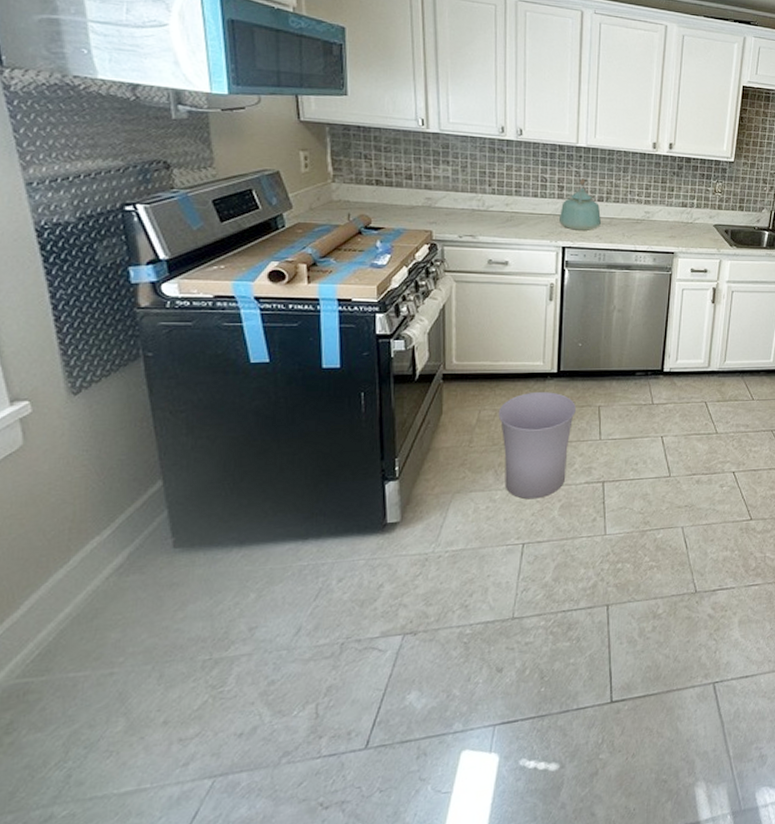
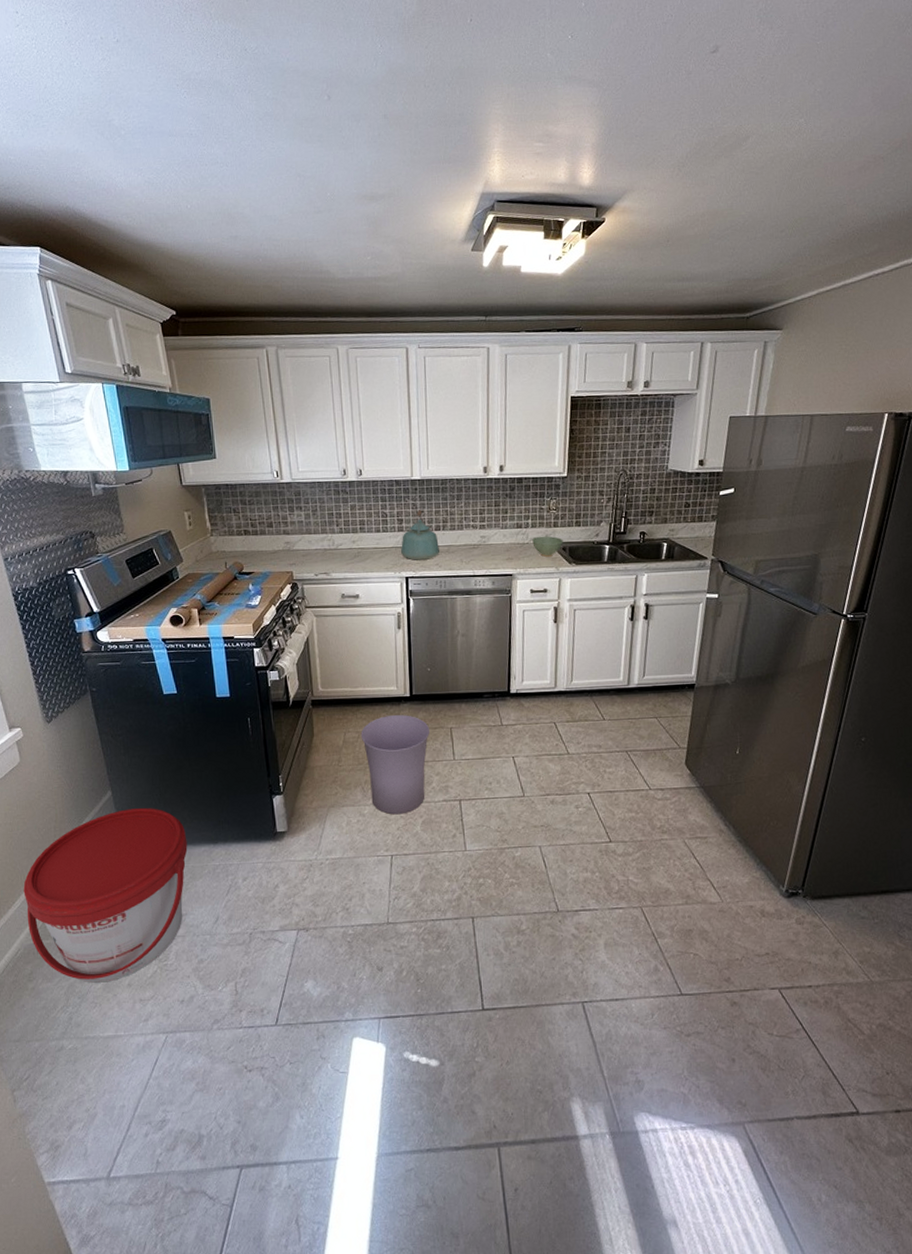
bucket: none [9,500,267,727] -> present [23,808,188,983]
bowl: none [696,217,726,239] -> present [532,536,563,558]

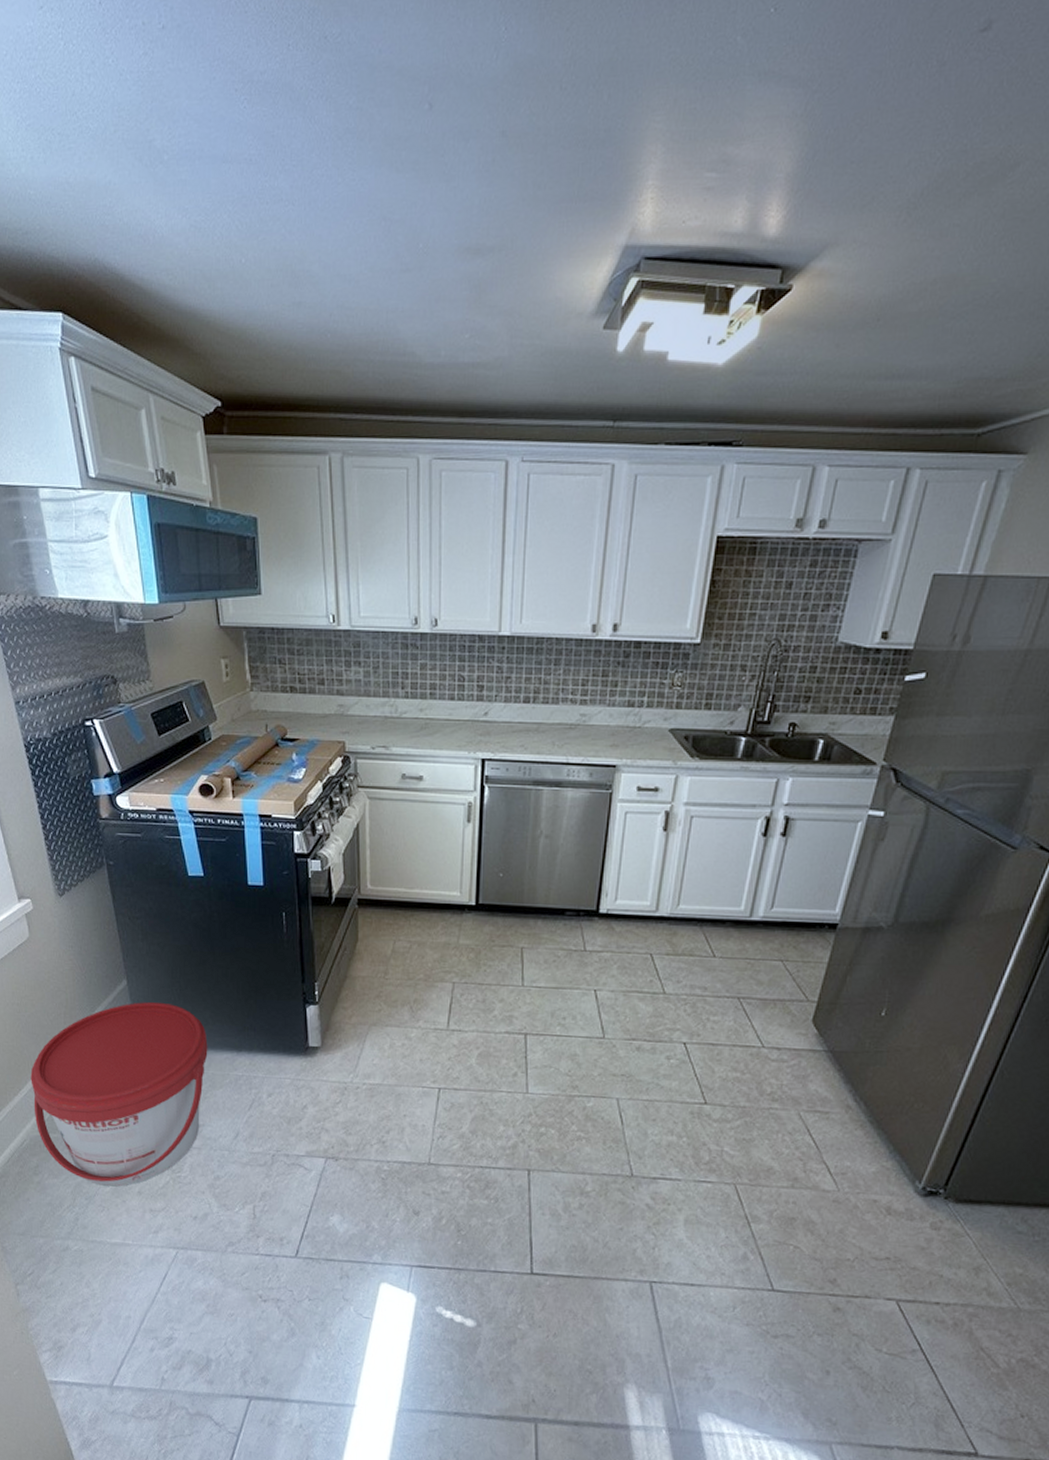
waste bin: present [360,715,430,815] -> none [413,925,496,1043]
kettle: present [400,510,439,560] -> none [477,675,527,739]
bowl: present [532,536,563,558] -> none [646,719,686,748]

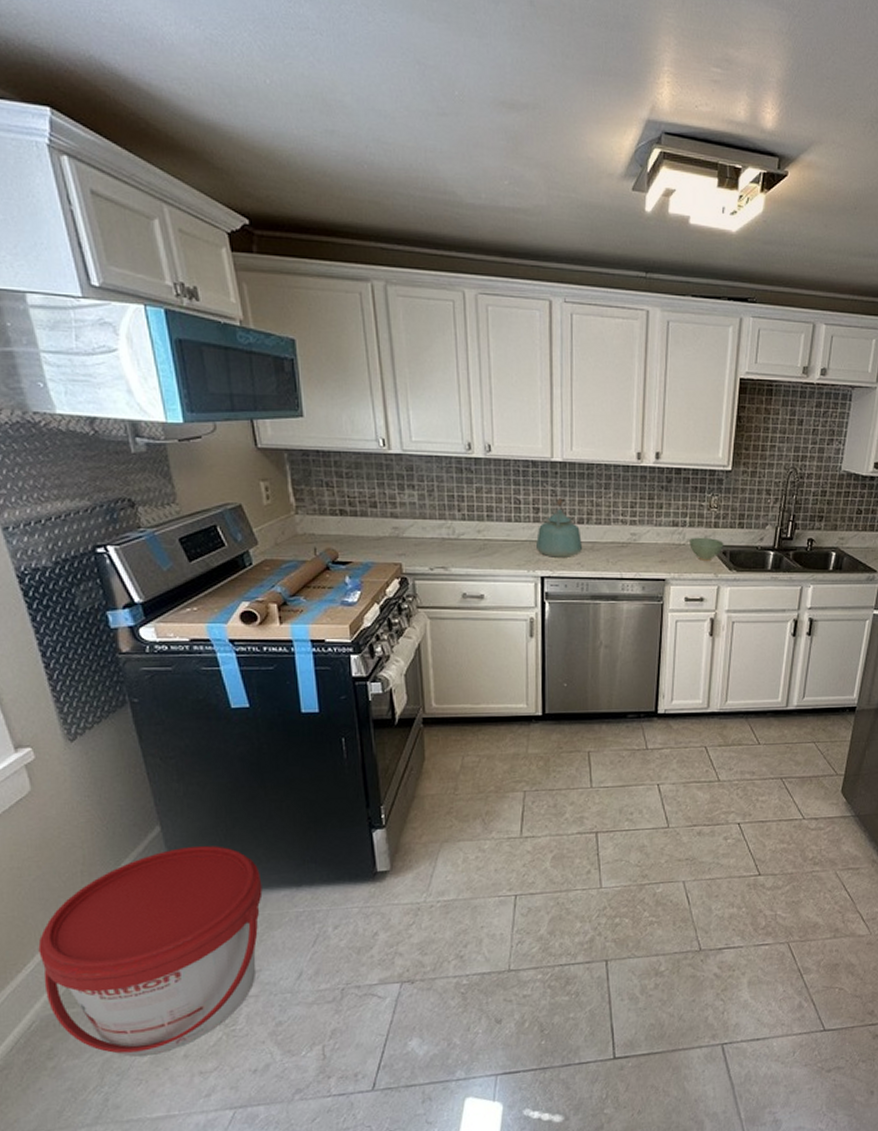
kettle: none [477,675,527,739] -> present [535,498,582,557]
bowl: none [646,719,686,748] -> present [689,537,724,562]

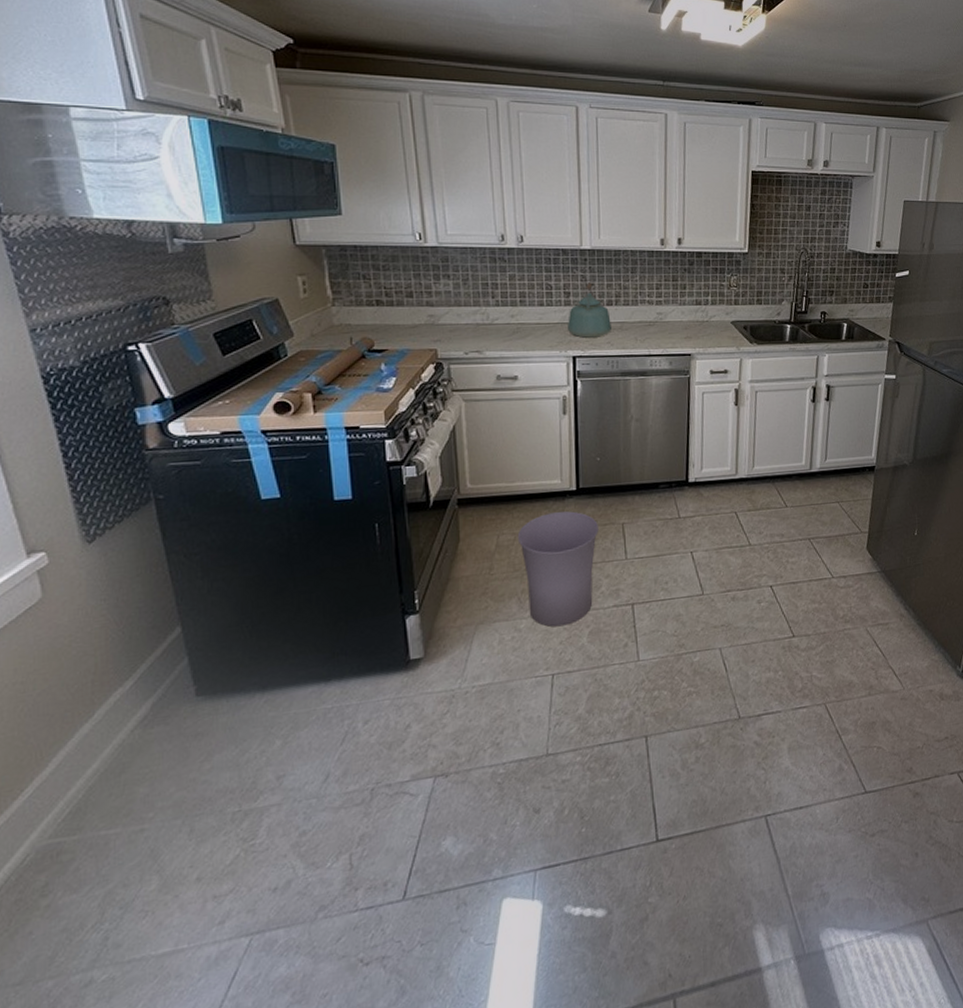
bucket: present [38,846,263,1057] -> none [39,643,289,886]
waste bin: none [482,736,564,850] -> present [517,511,598,627]
bowl: present [689,537,724,562] -> none [712,313,744,337]

